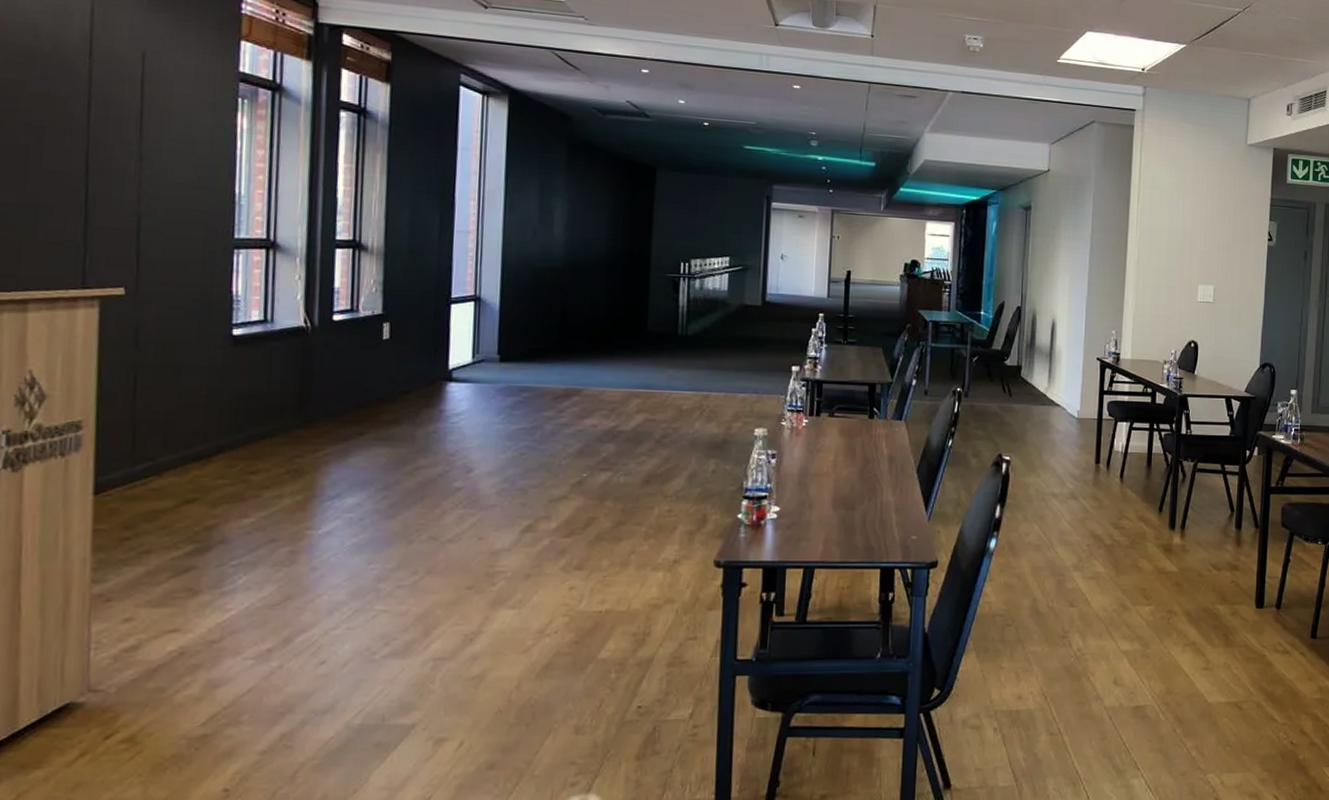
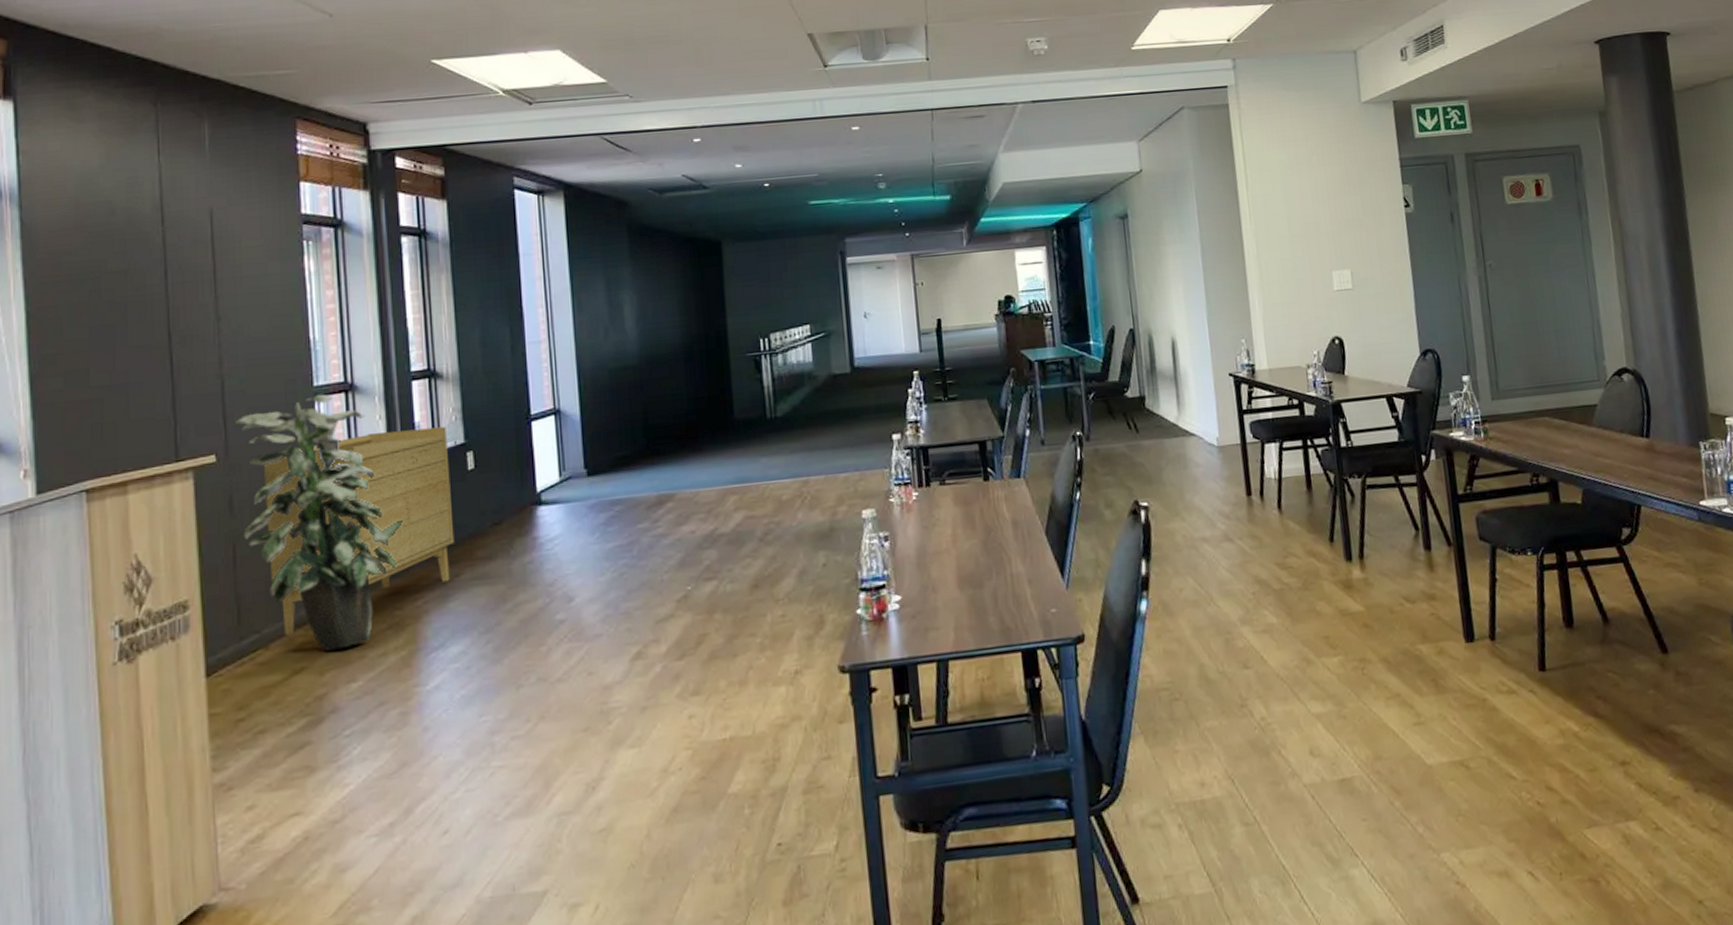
indoor plant: none [147,246,312,486] -> present [235,394,403,652]
sideboard: none [171,291,365,467] -> present [264,426,455,636]

